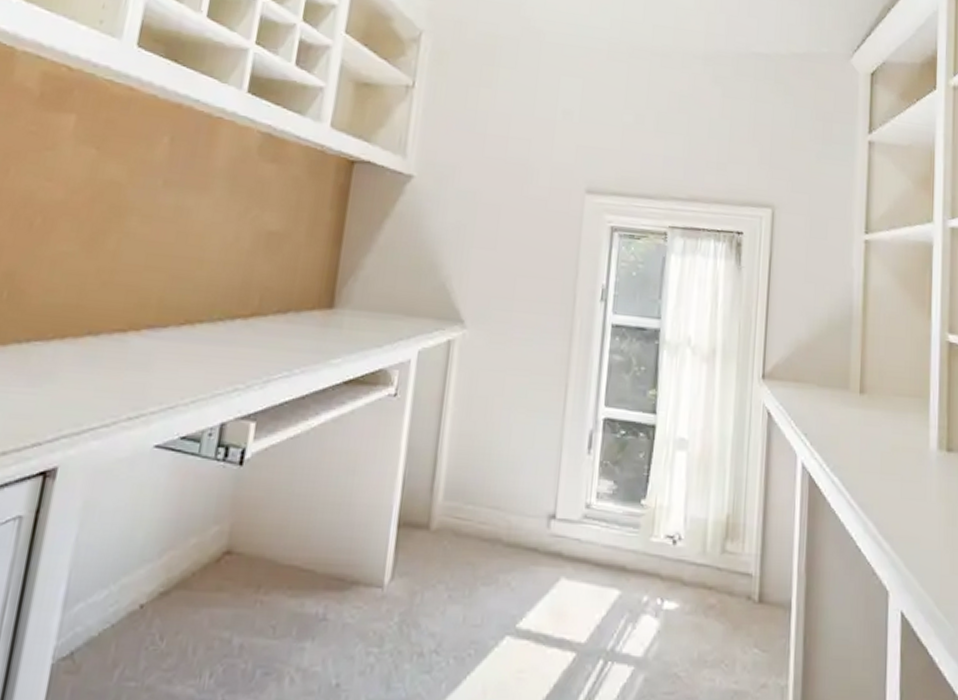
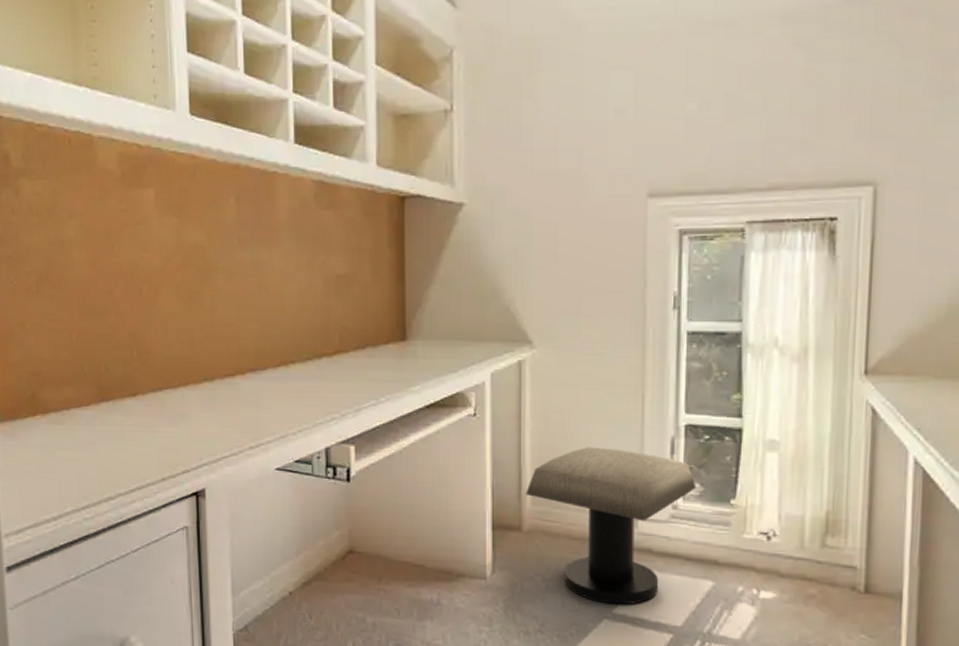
stool: none [438,437,610,619] -> present [526,447,697,605]

